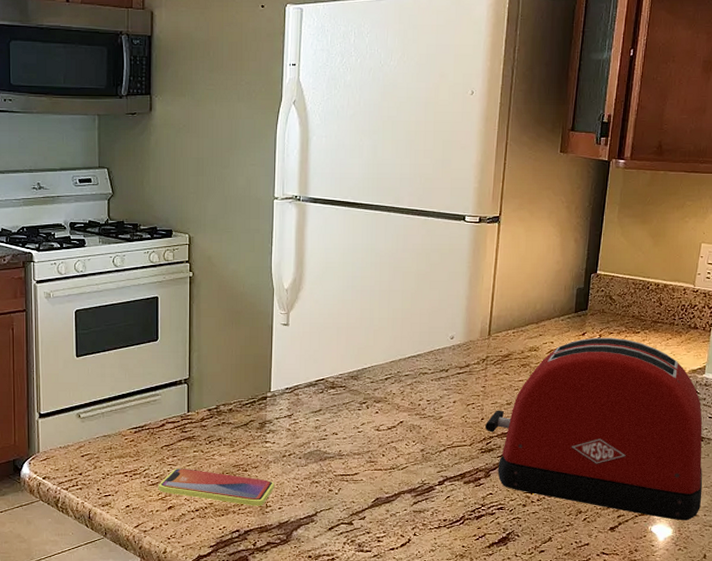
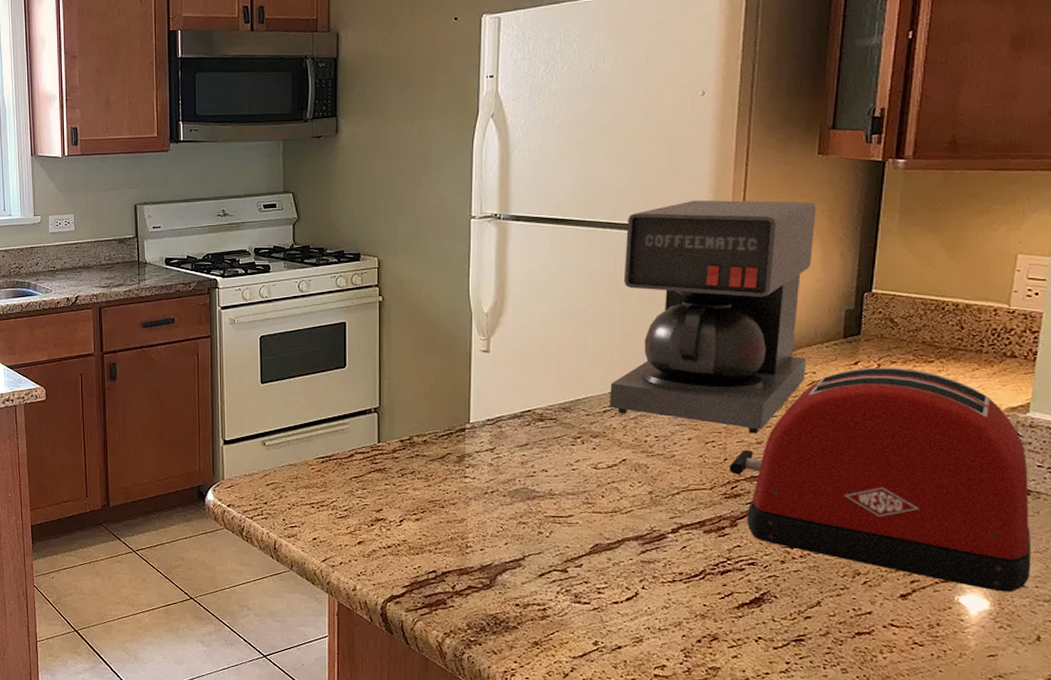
smartphone: present [158,469,274,506] -> none [346,502,475,546]
coffee maker: none [390,189,558,396] -> present [609,200,817,434]

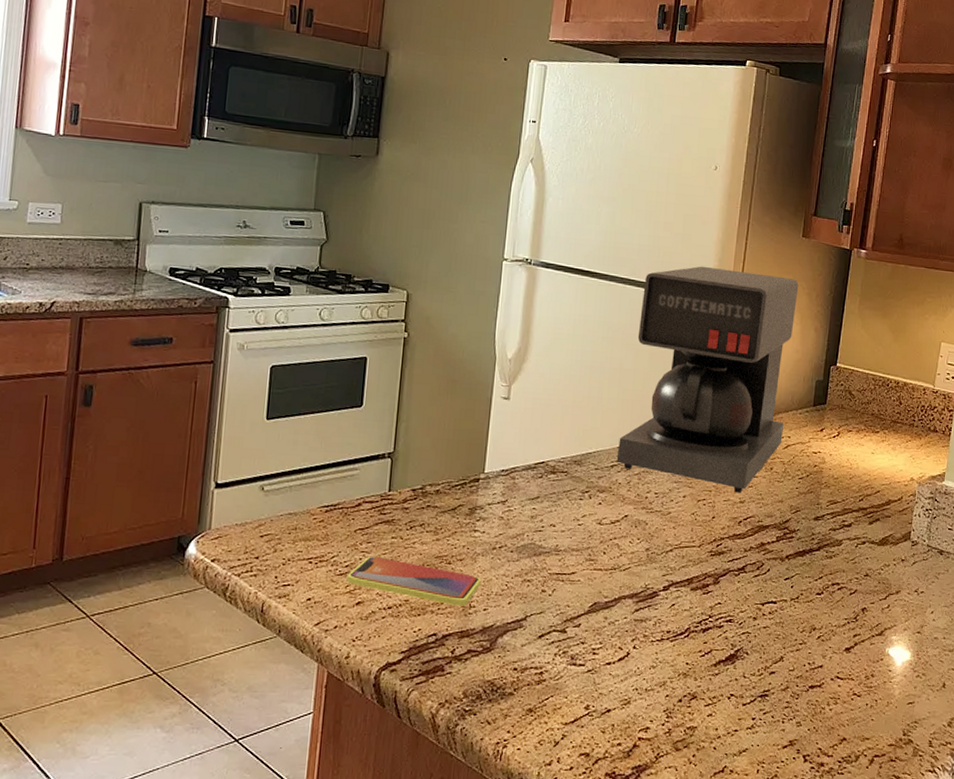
smartphone: none [346,502,475,546] -> present [346,557,481,606]
toaster: present [728,367,1032,593] -> none [715,434,942,644]

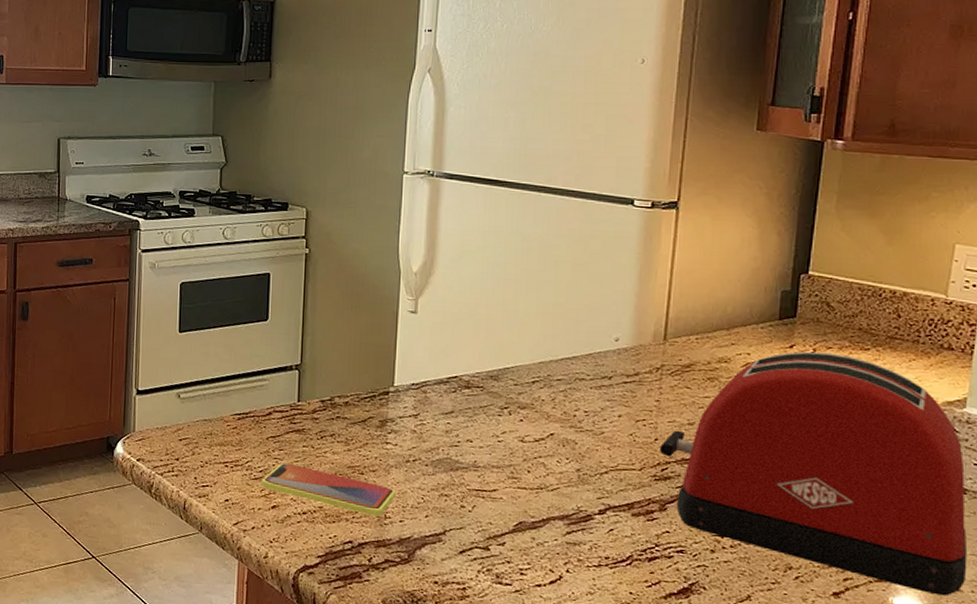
coffee maker: present [616,266,799,493] -> none [538,168,754,415]
toaster: none [715,434,942,644] -> present [659,351,968,596]

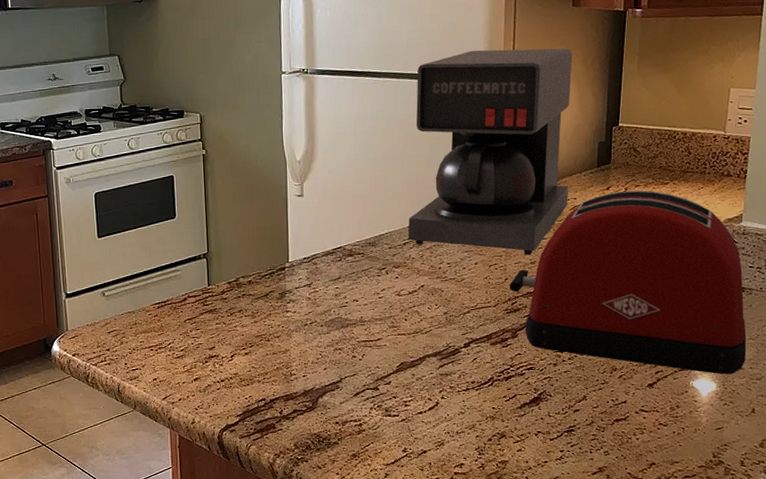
smartphone: present [261,463,395,517] -> none [183,340,297,375]
coffee maker: none [538,168,754,415] -> present [408,48,573,255]

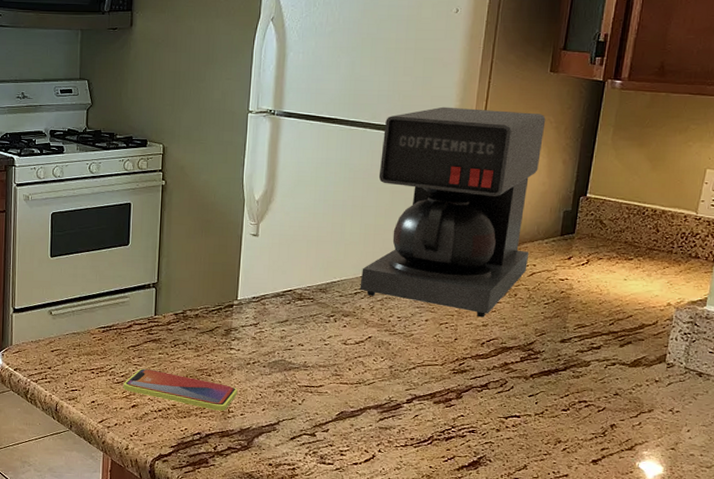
smartphone: none [183,340,297,375] -> present [123,369,237,411]
toaster: present [509,190,747,375] -> none [458,262,702,460]

